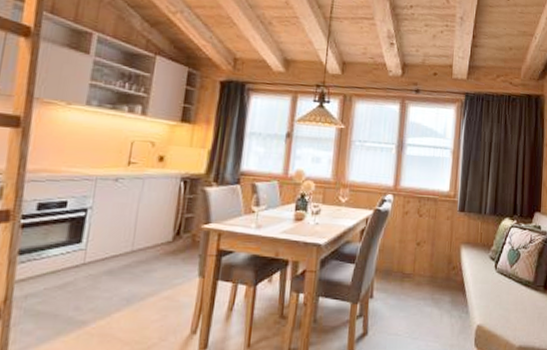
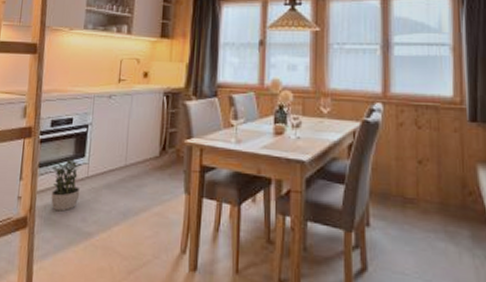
potted plant: none [34,244,76,301] -> present [50,158,81,212]

